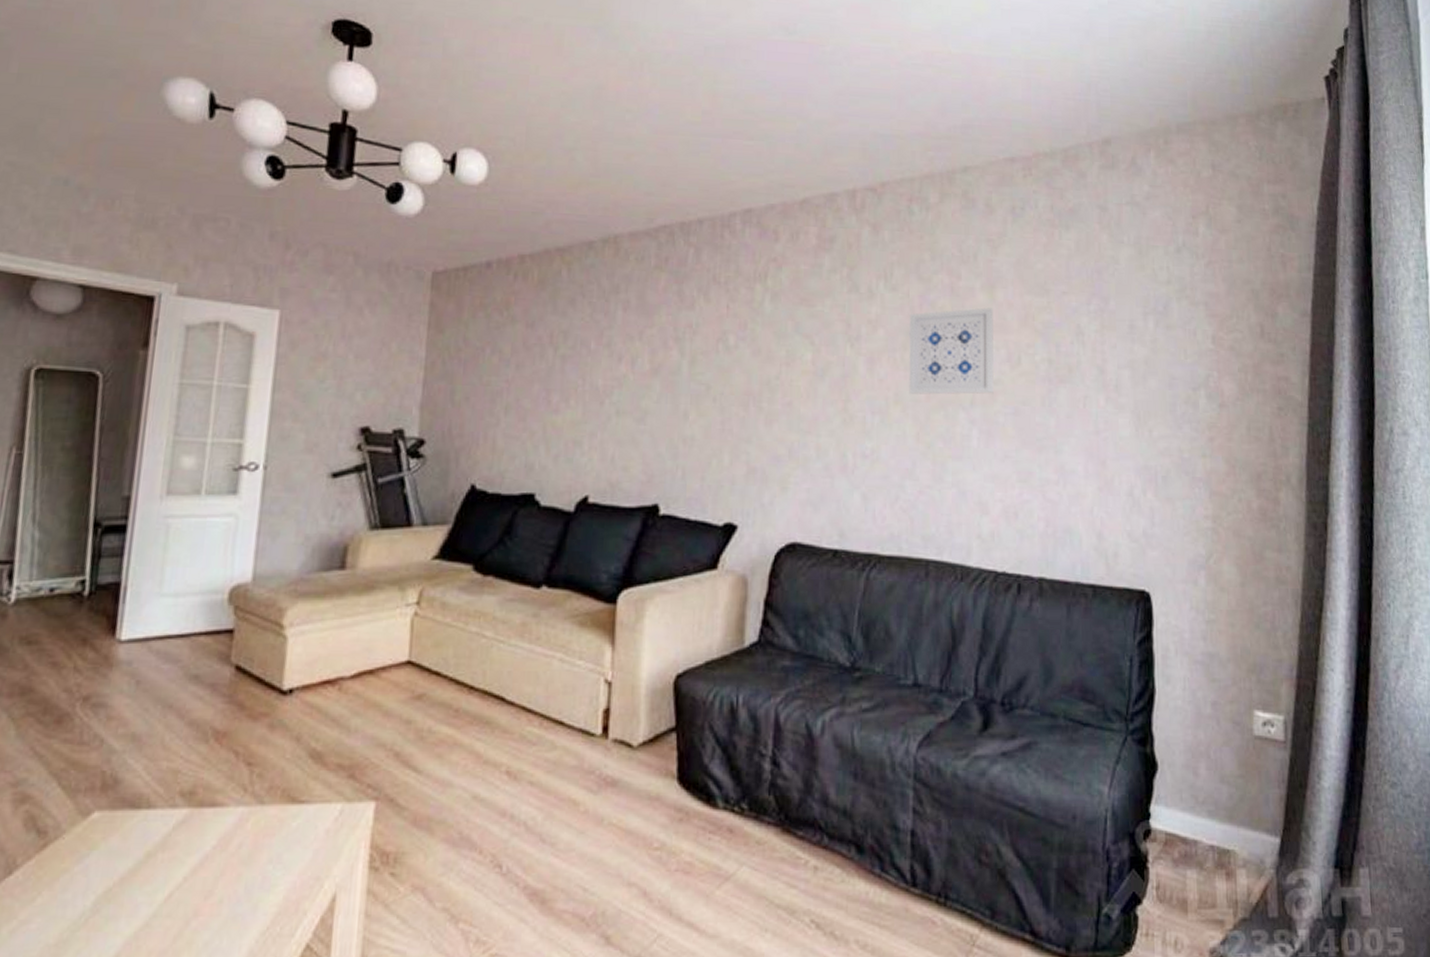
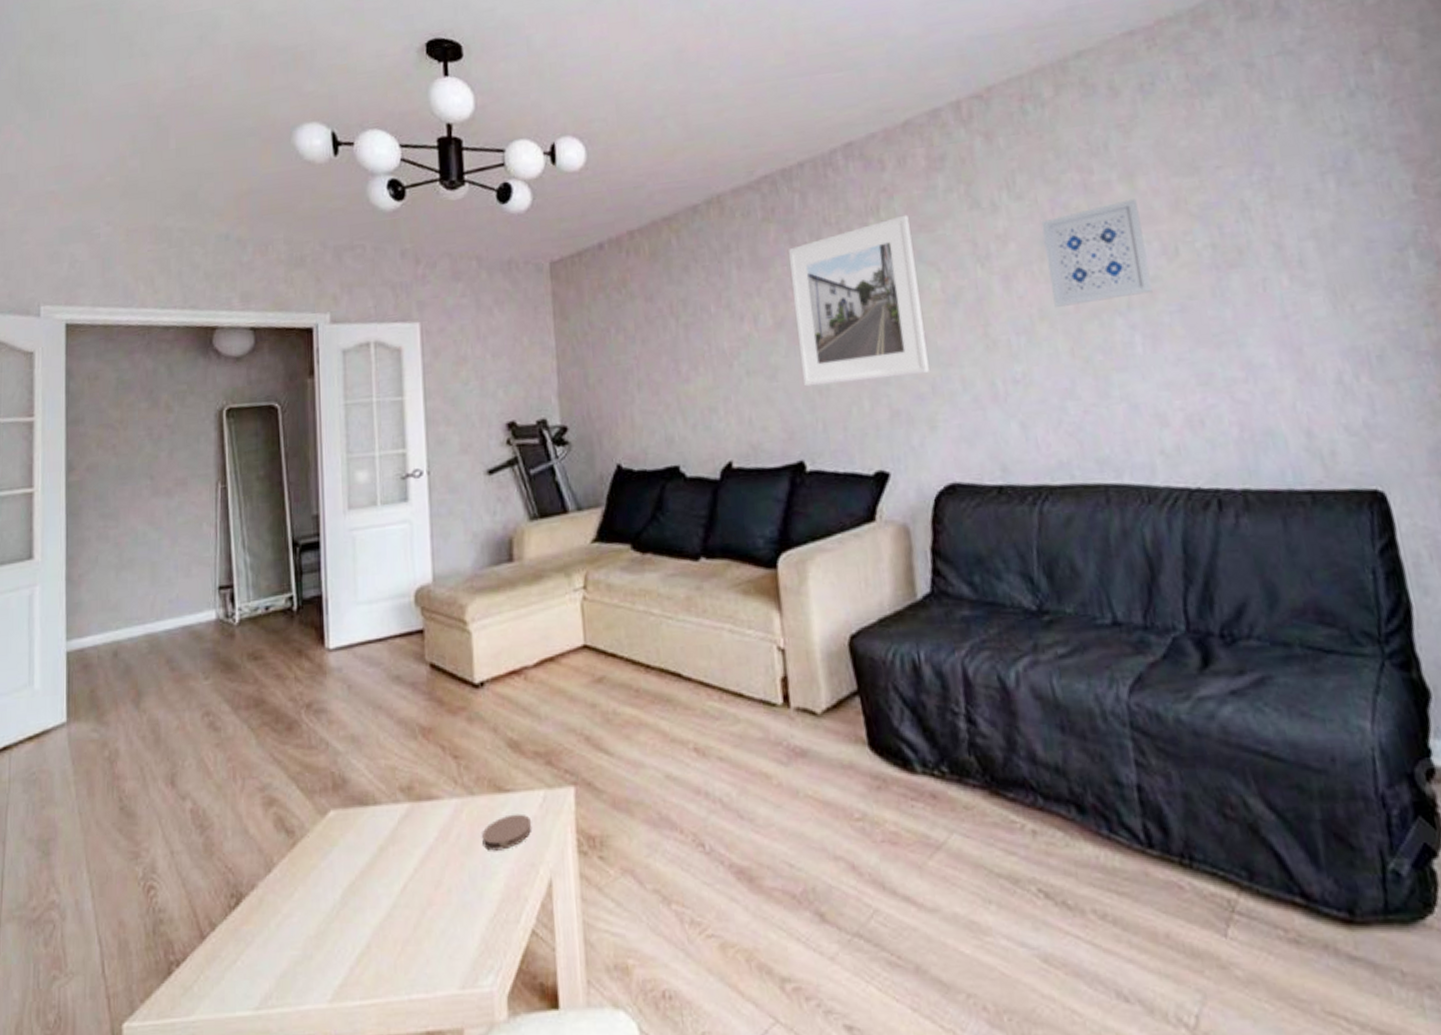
coaster: none [265,826,324,862] -> present [482,813,532,851]
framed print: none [670,286,793,438] -> present [789,214,929,387]

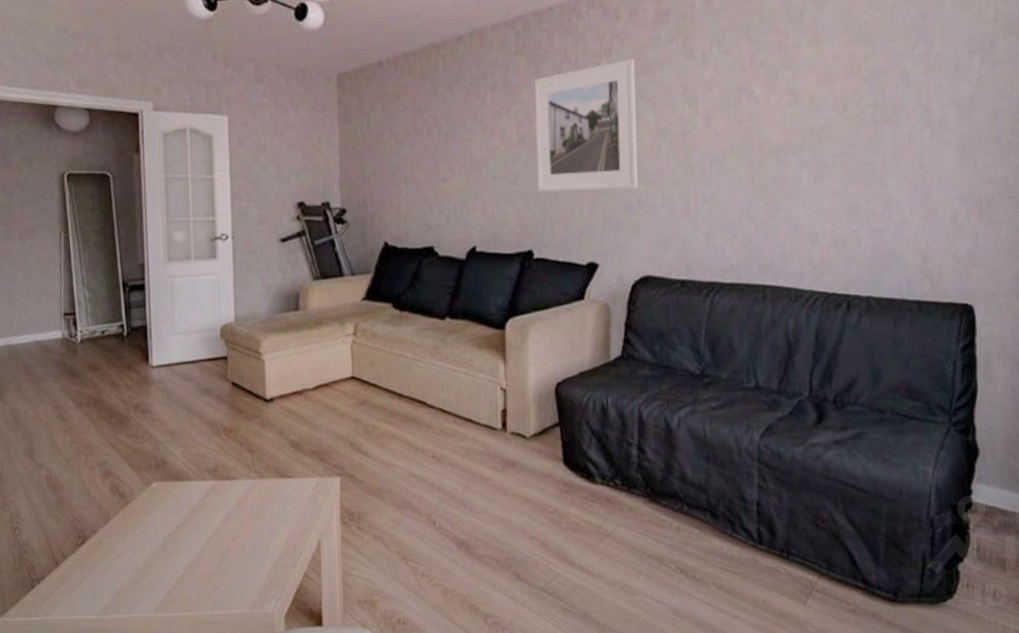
coaster: present [482,813,532,851] -> none [269,493,307,518]
wall art: present [1041,198,1153,307] -> none [741,61,822,144]

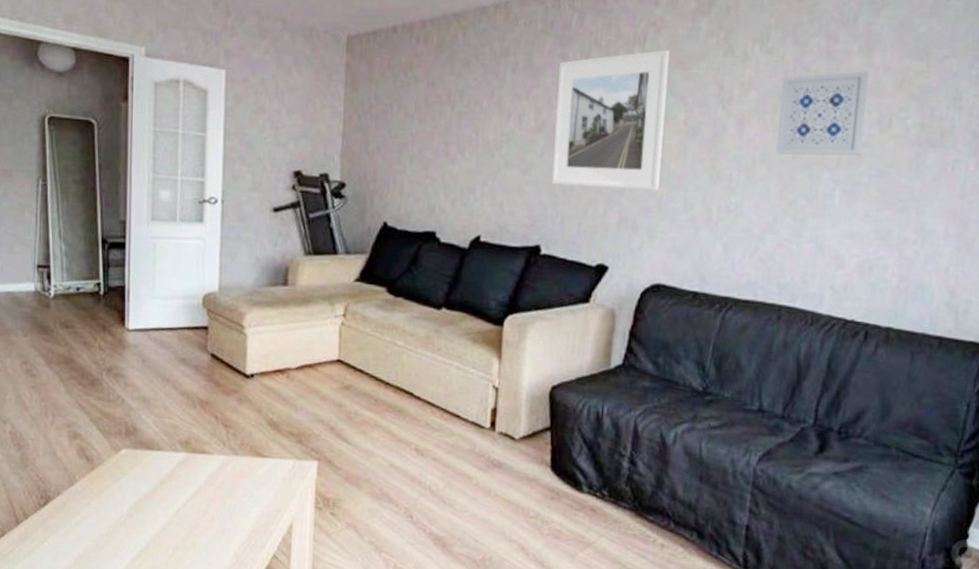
wall art: none [741,61,822,144] -> present [776,71,869,156]

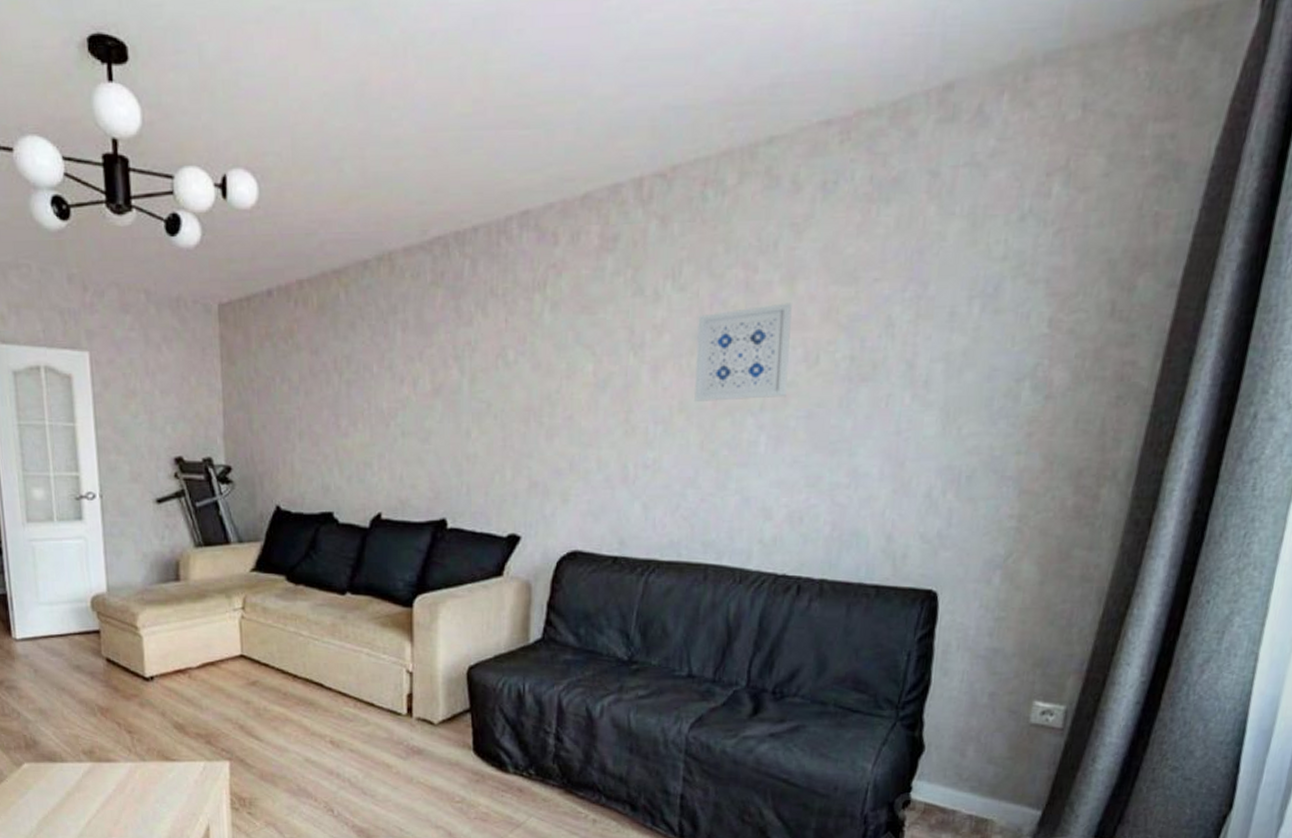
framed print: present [552,49,670,191] -> none [454,294,573,452]

